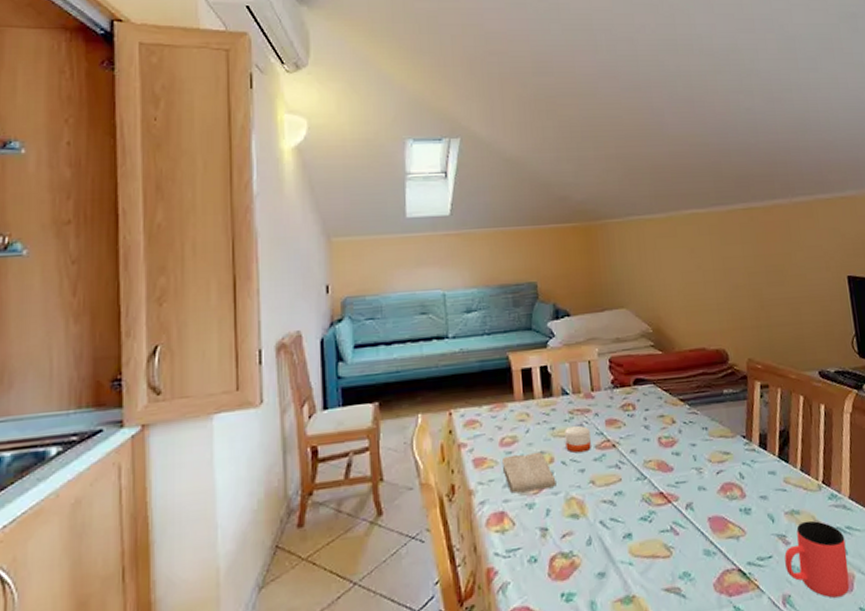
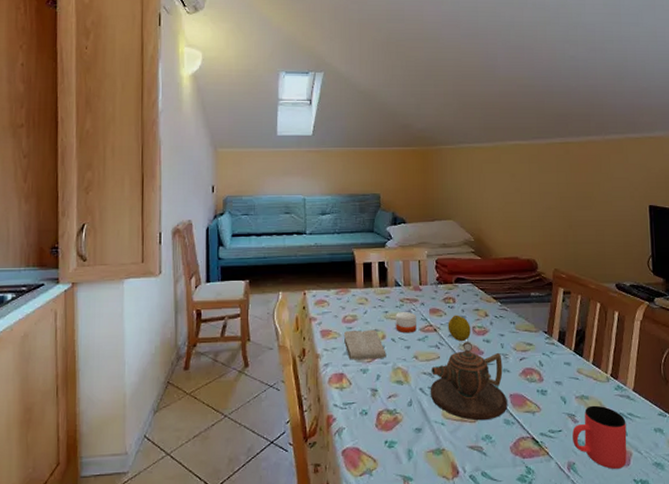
teapot: none [612,457,707,555] -> present [430,342,507,421]
fruit: none [628,424,657,458] -> present [448,315,471,342]

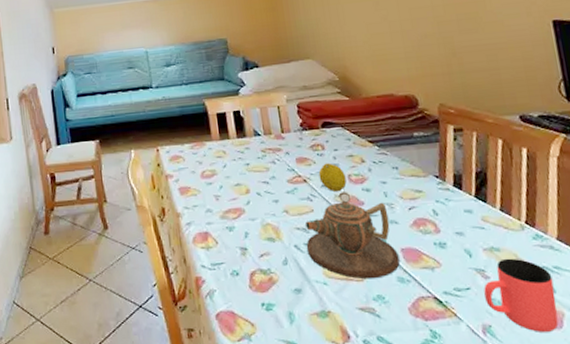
washcloth: present [343,329,386,360] -> none [203,183,253,218]
candle: present [395,311,416,333] -> none [258,162,284,186]

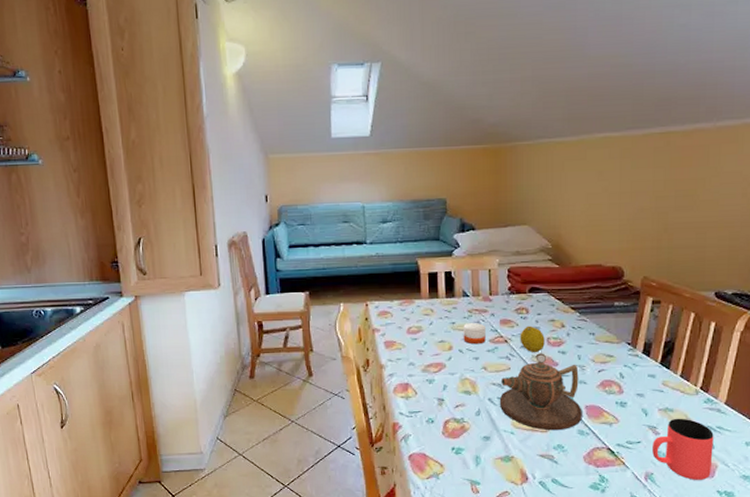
candle: none [258,162,284,186] -> present [463,322,486,345]

